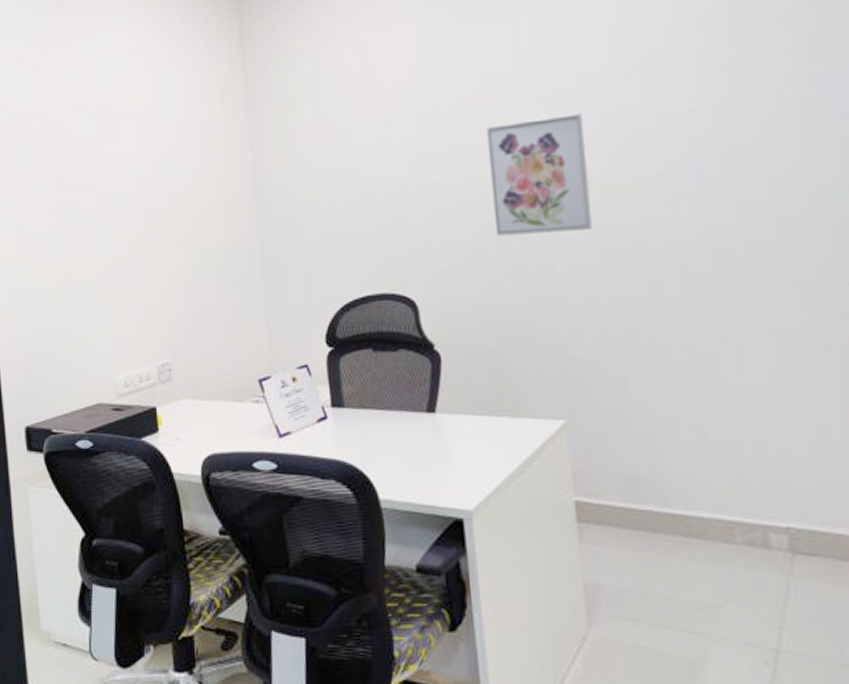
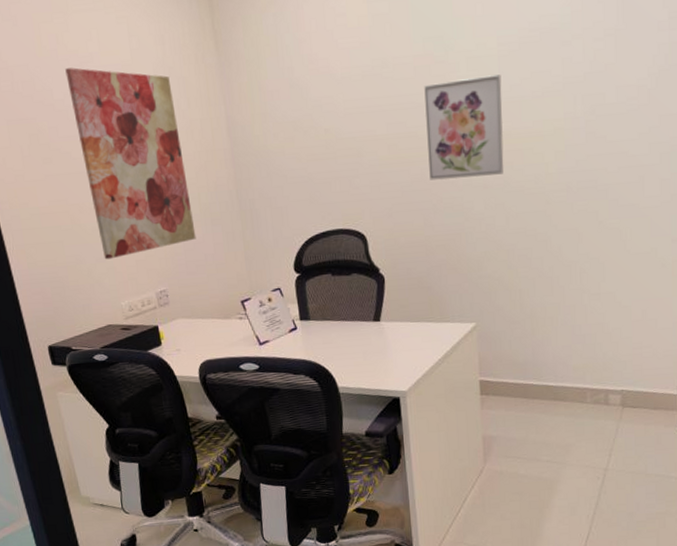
wall art: none [82,114,210,325] -> present [65,67,196,260]

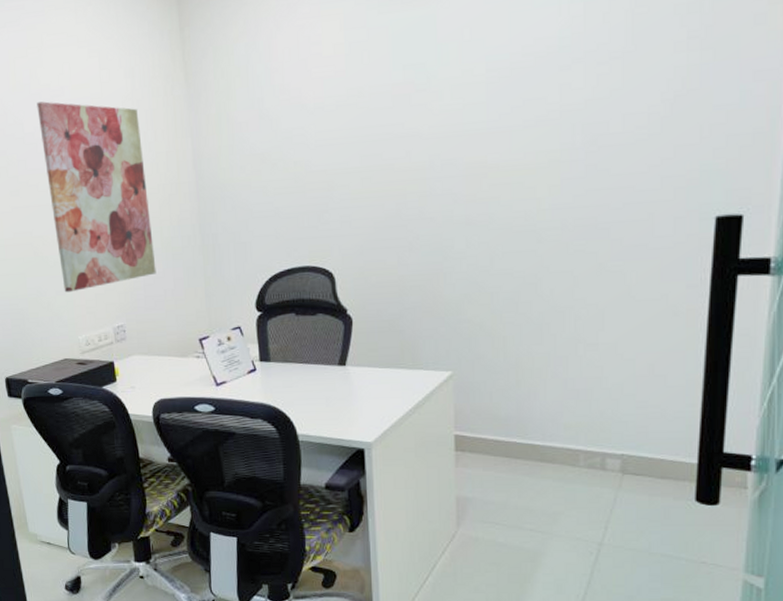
wall art: present [424,74,504,180] -> none [403,103,490,216]

